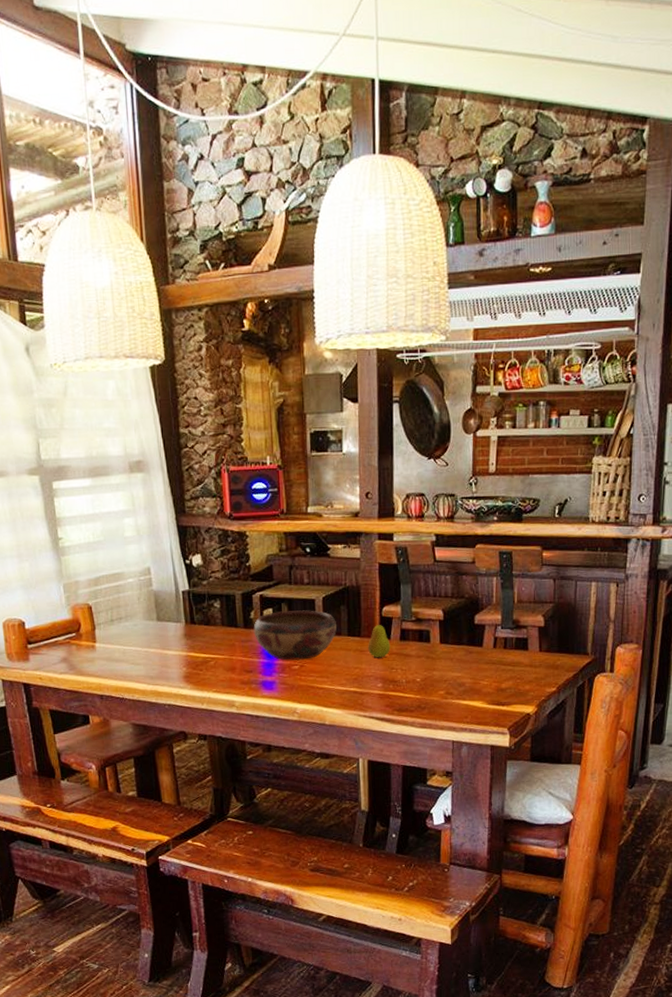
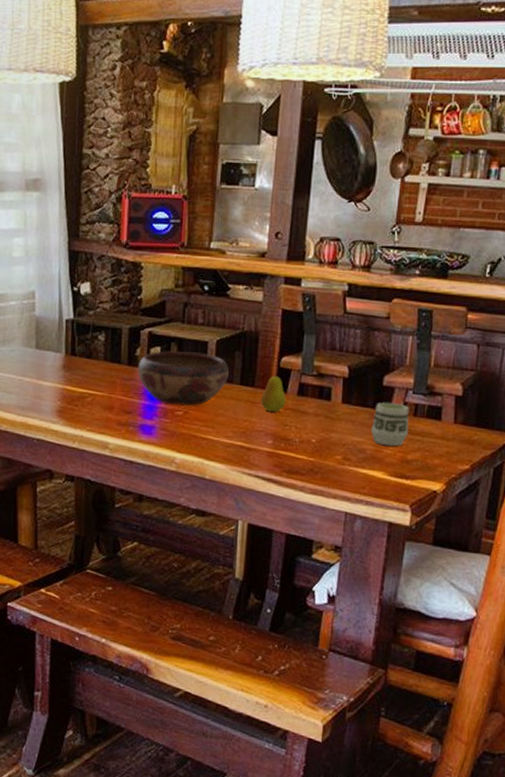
cup: none [467,638,501,678] -> present [370,402,409,447]

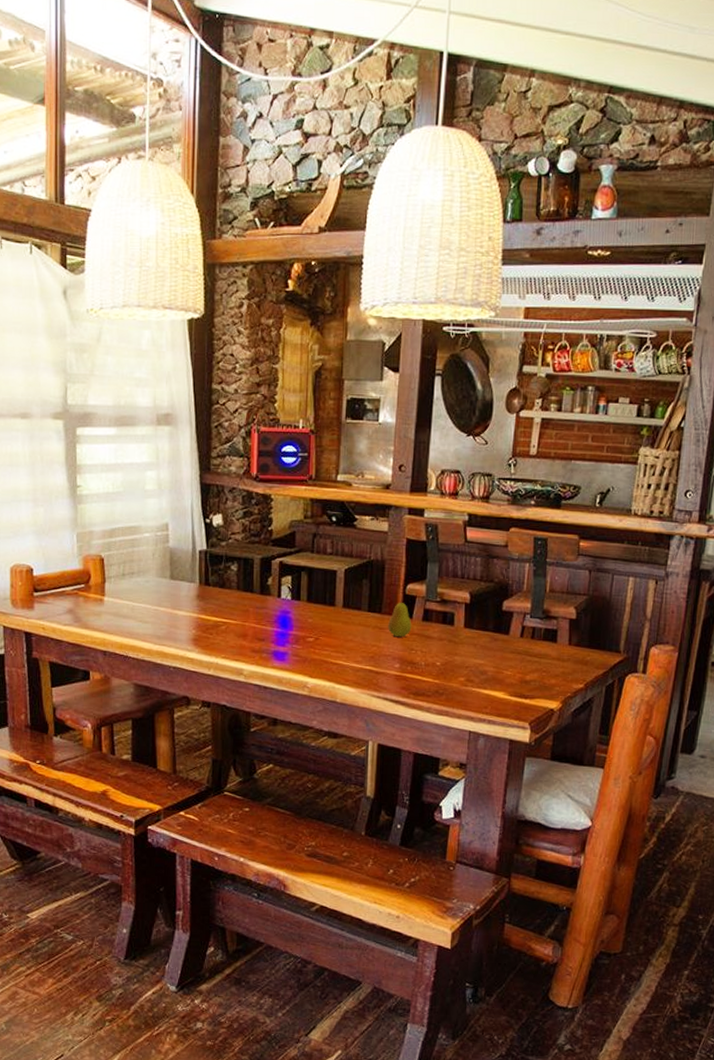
decorative bowl: present [137,350,229,406] -> none [269,579,357,632]
cup: present [370,402,409,447] -> none [491,626,527,668]

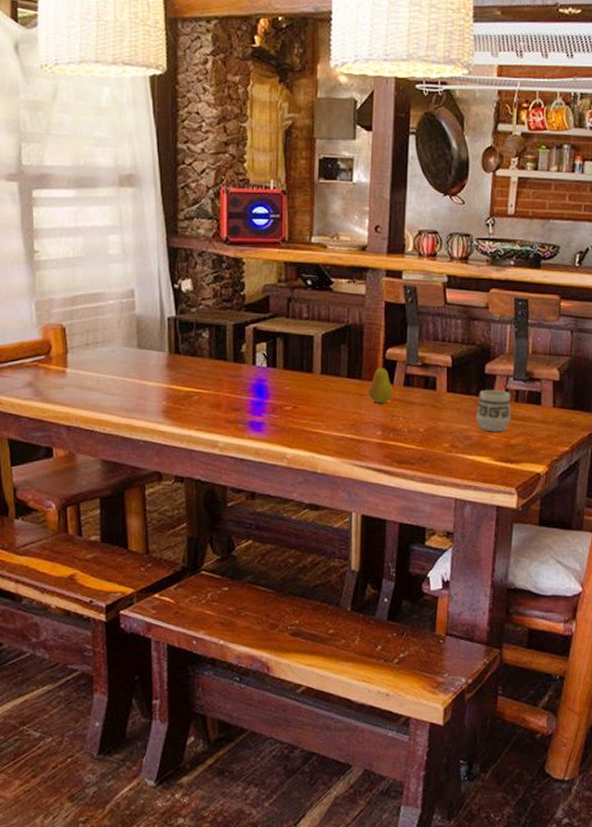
cup: none [491,626,527,668] -> present [475,389,512,432]

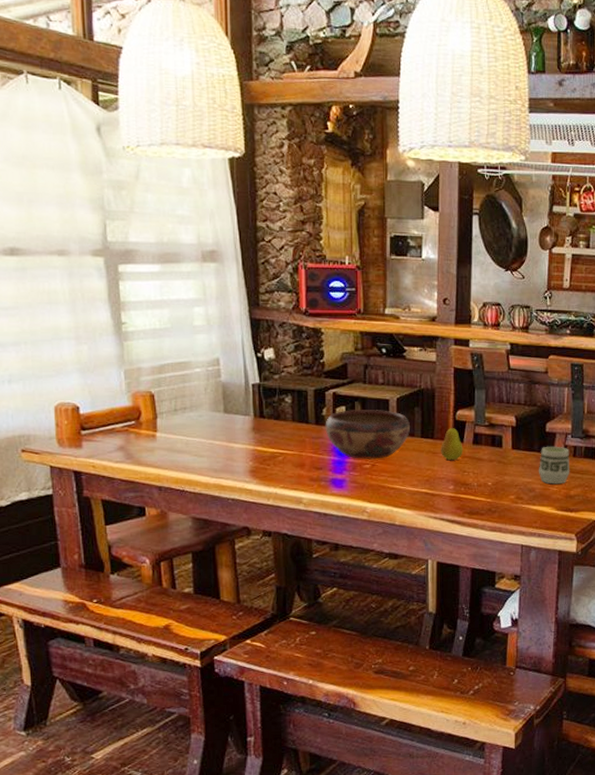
decorative bowl: none [244,345,335,400] -> present [325,409,410,459]

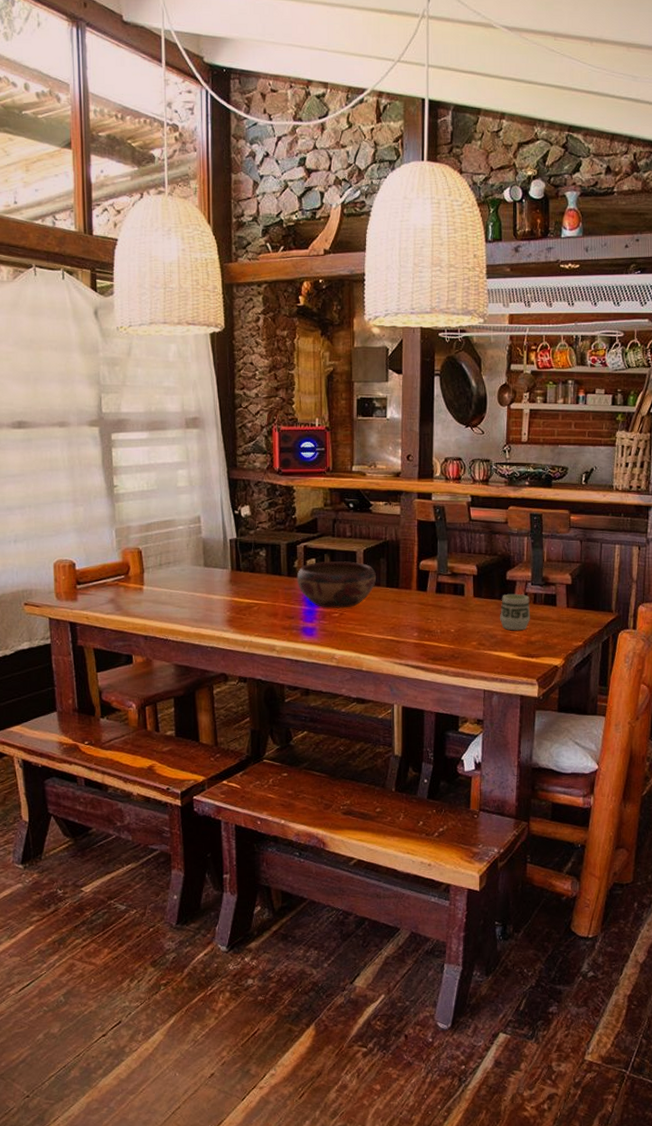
fruit: present [441,424,463,460] -> none [405,573,427,608]

